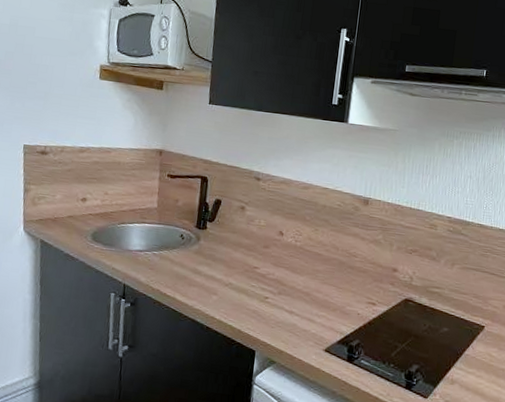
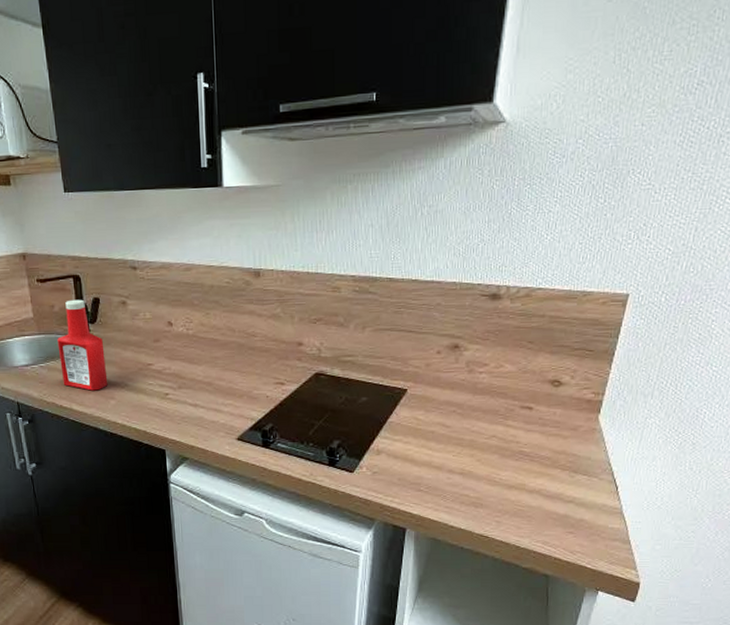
ketchup bottle: none [171,197,217,285] -> present [57,299,108,391]

